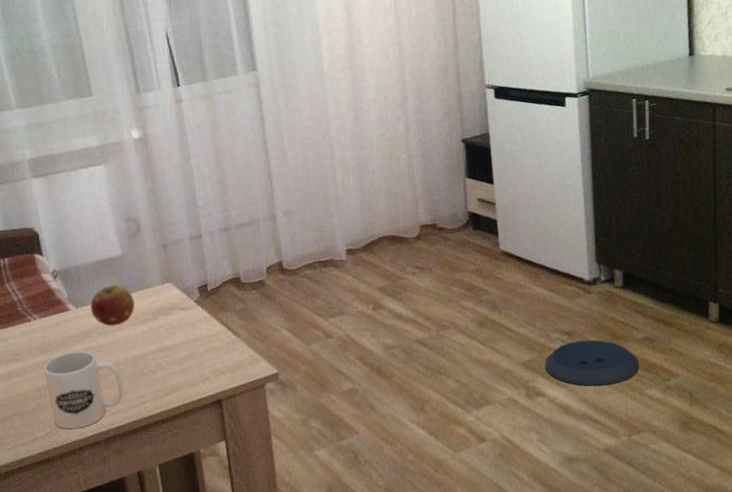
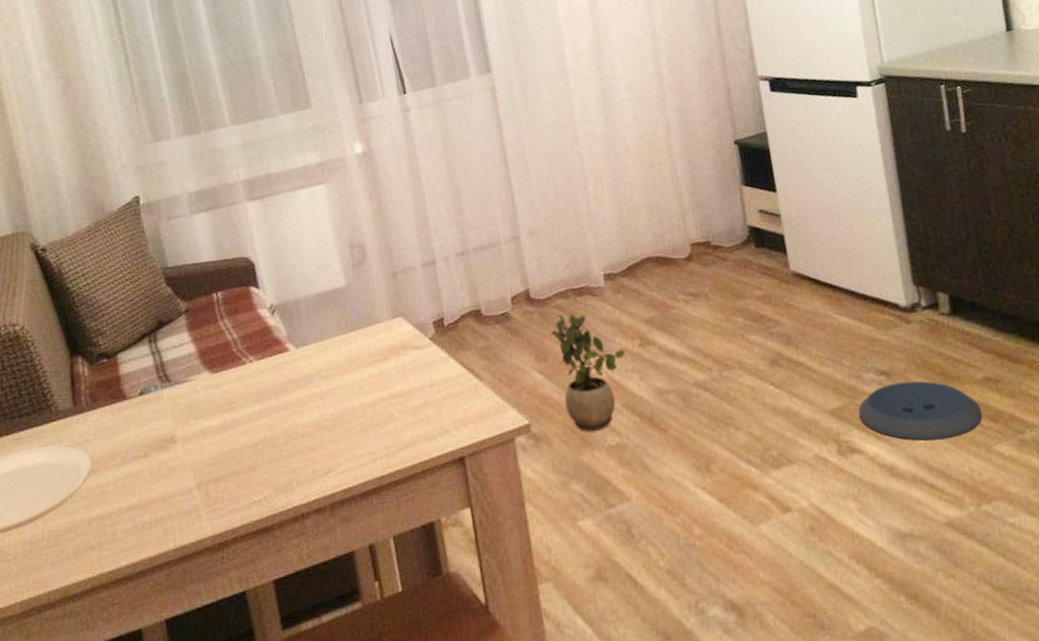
mug: present [43,350,124,430] -> none [260,397,351,493]
fruit: present [90,284,135,326] -> none [312,320,362,368]
potted plant: none [298,282,361,379] -> present [550,313,626,432]

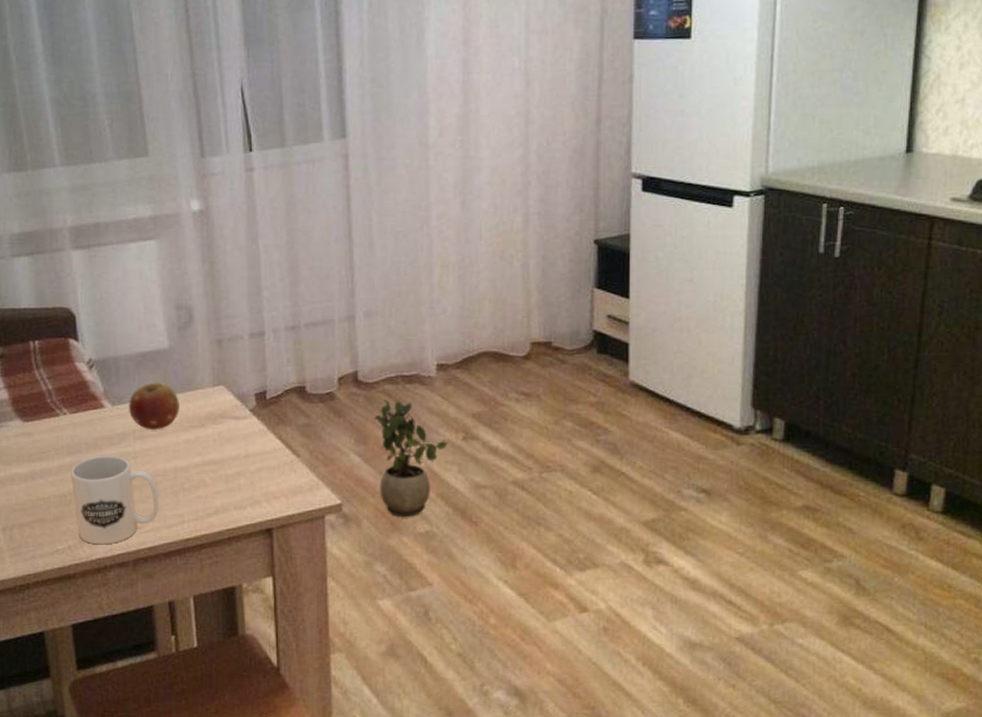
mug: none [260,397,351,493] -> present [70,455,159,545]
fruit: none [312,320,362,368] -> present [129,382,180,429]
robot vacuum: present [858,381,982,441] -> none [672,502,794,560]

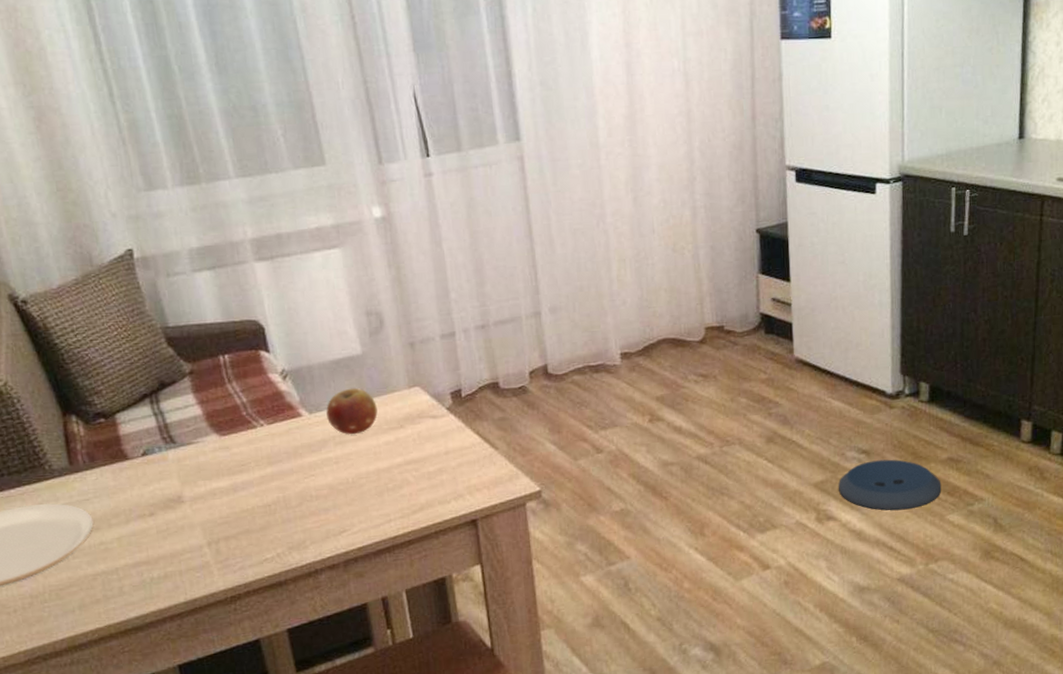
mug: present [70,455,159,545] -> none [273,461,365,550]
potted plant: present [374,400,448,517] -> none [565,389,636,498]
robot vacuum: none [672,502,794,560] -> present [839,459,942,510]

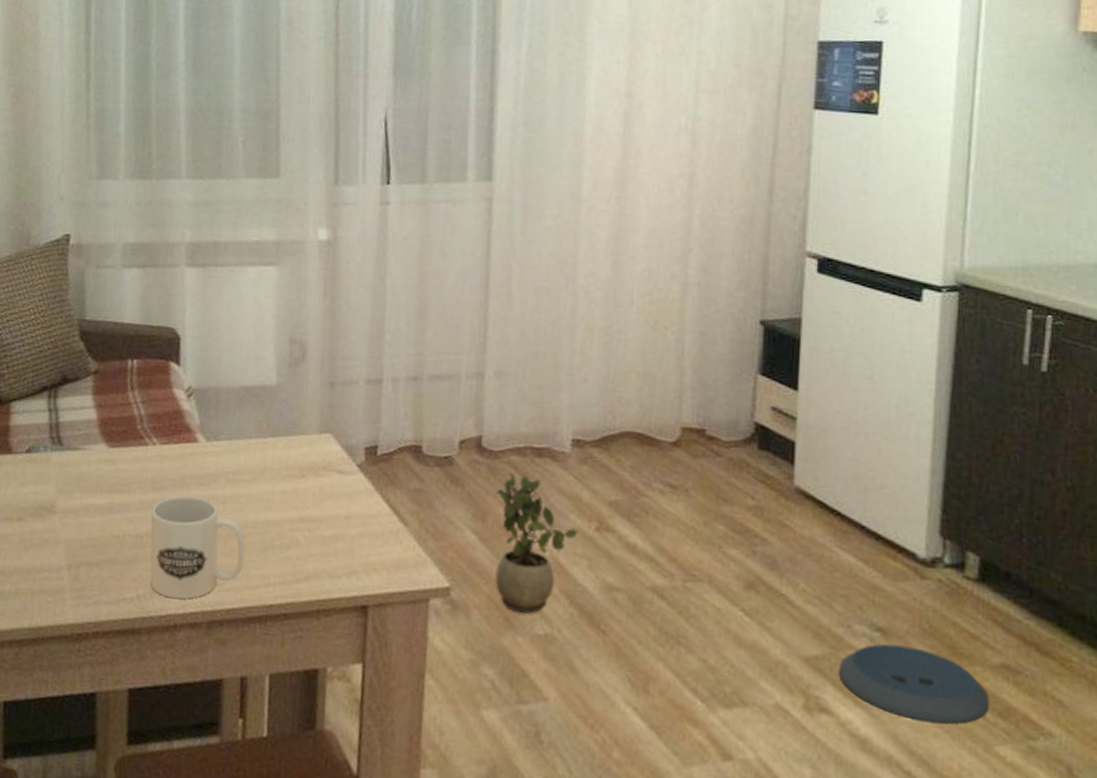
mug: none [273,461,365,550] -> present [150,495,246,600]
fruit: present [326,388,378,434] -> none [224,421,281,474]
potted plant: none [565,389,636,498] -> present [495,473,579,614]

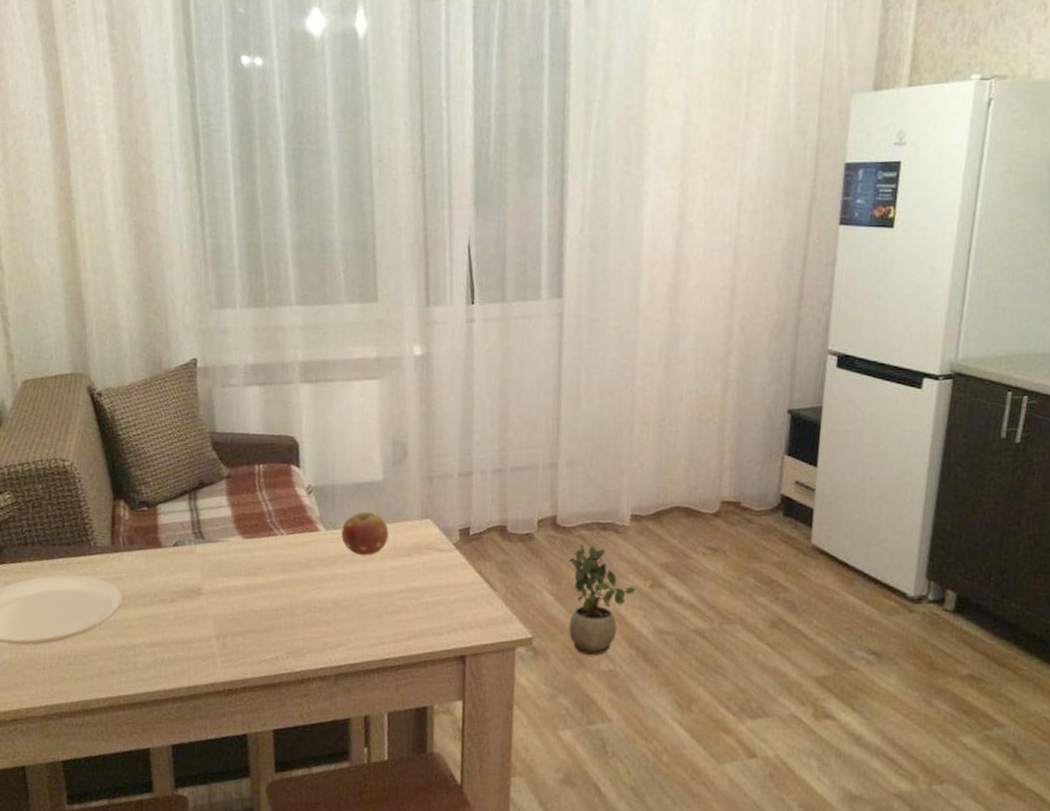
mug: present [150,495,246,600] -> none [283,575,363,658]
fruit: none [224,421,281,474] -> present [341,511,389,555]
robot vacuum: present [839,643,990,724] -> none [841,664,958,722]

